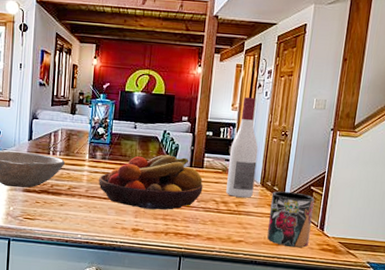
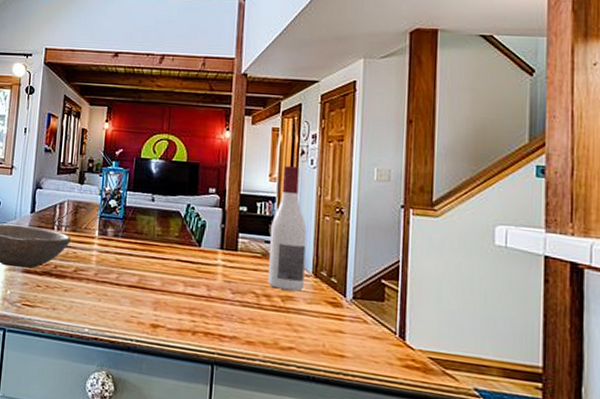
fruit bowl: present [99,154,203,210] -> none [110,233,238,303]
mug: present [267,191,315,248] -> none [326,283,388,362]

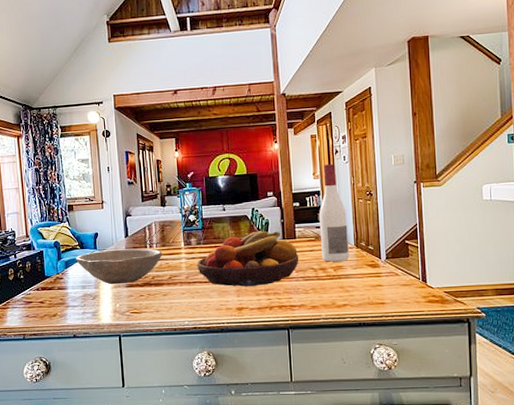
fruit bowl: none [110,233,238,303] -> present [197,231,299,287]

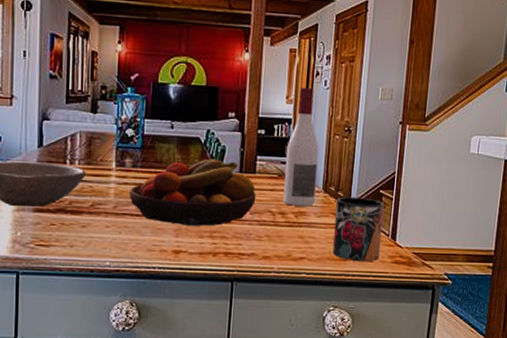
mug: none [368,248,414,304] -> present [332,196,385,262]

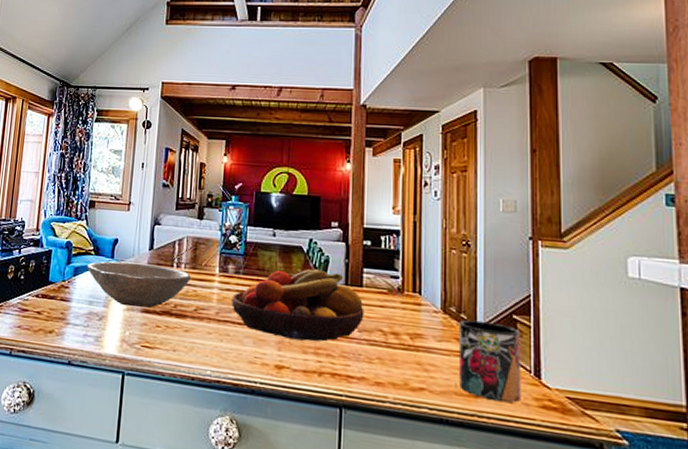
wine bottle: present [283,87,319,207] -> none [395,197,433,329]

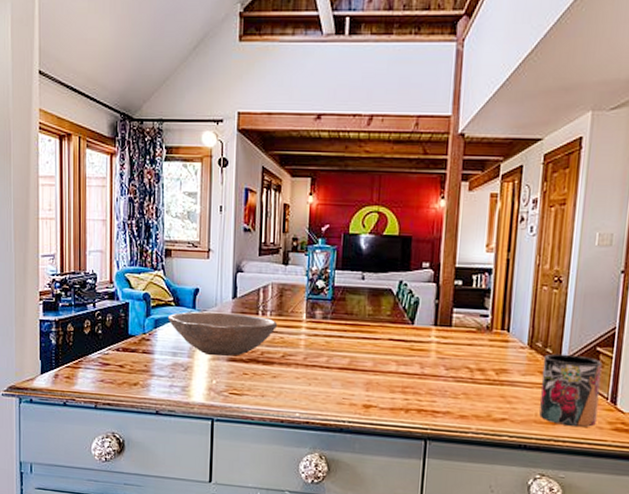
fruit bowl: present [231,269,364,342] -> none [319,311,453,381]

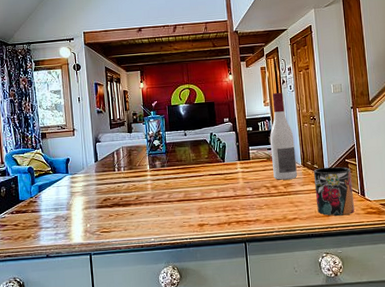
bowl: present [167,311,278,357] -> none [48,172,130,207]
wine bottle: none [482,234,524,364] -> present [269,92,297,180]

